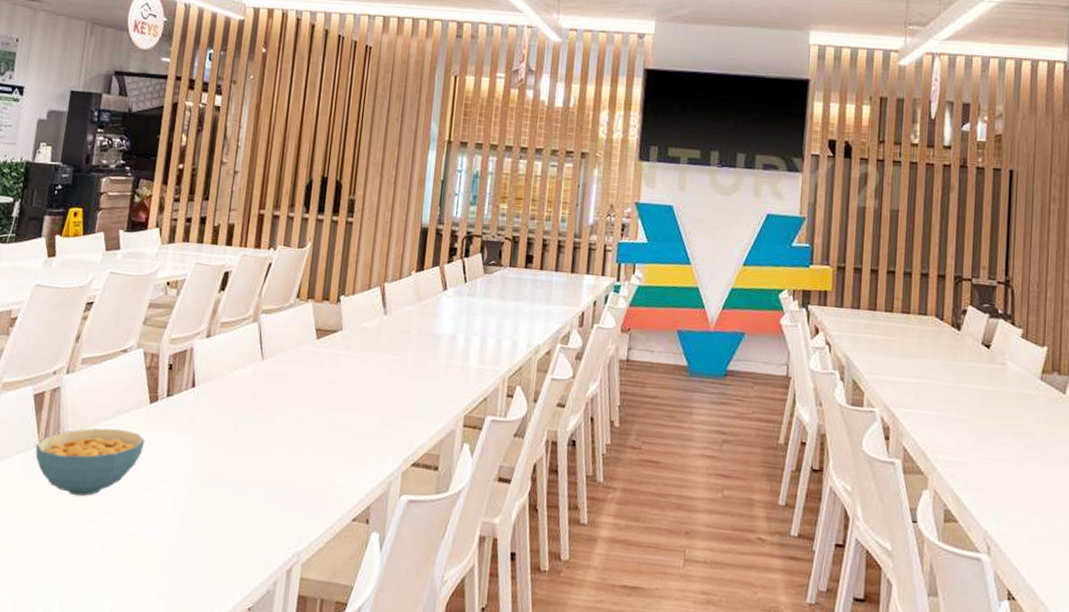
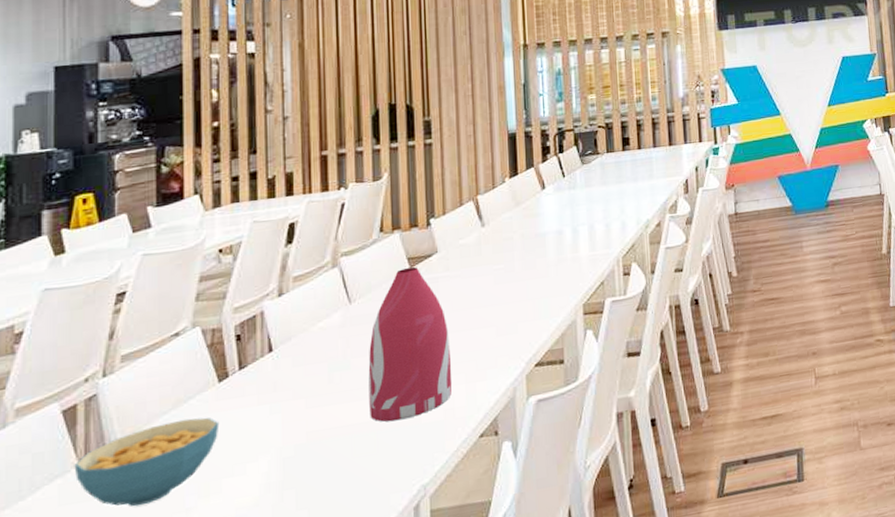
bottle: none [263,338,341,483] -> present [368,266,453,422]

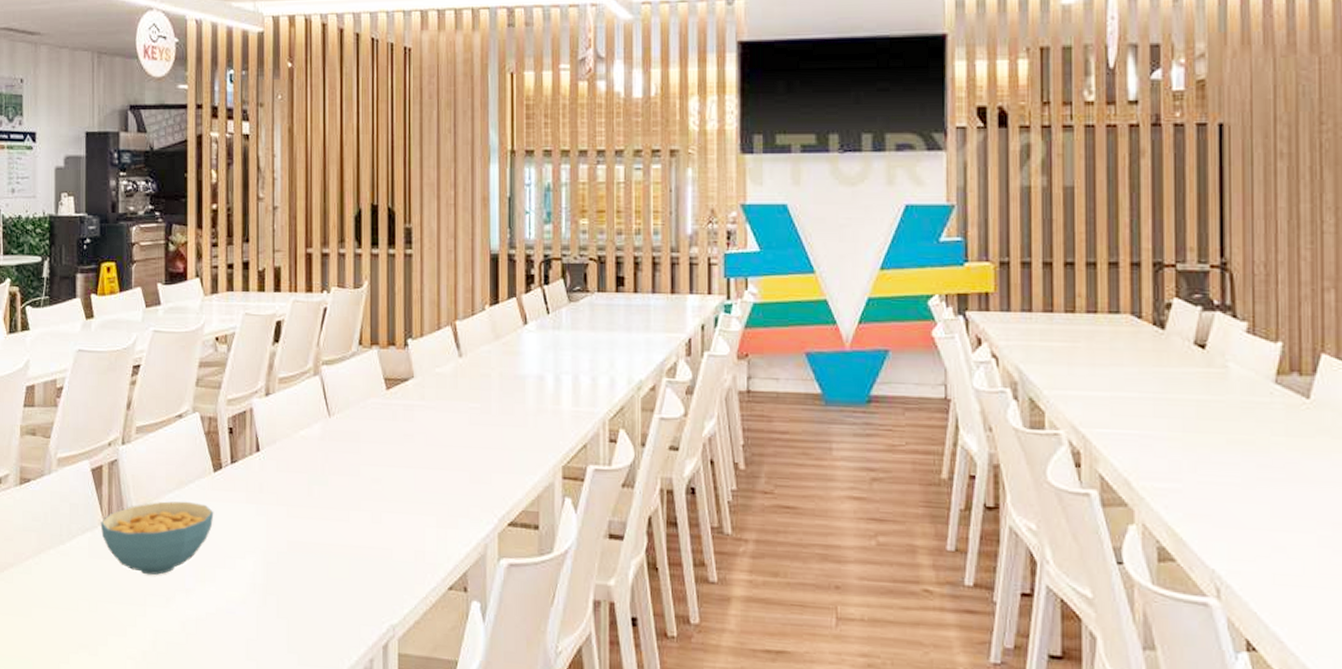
bottle: present [368,266,453,422] -> none [344,388,424,551]

